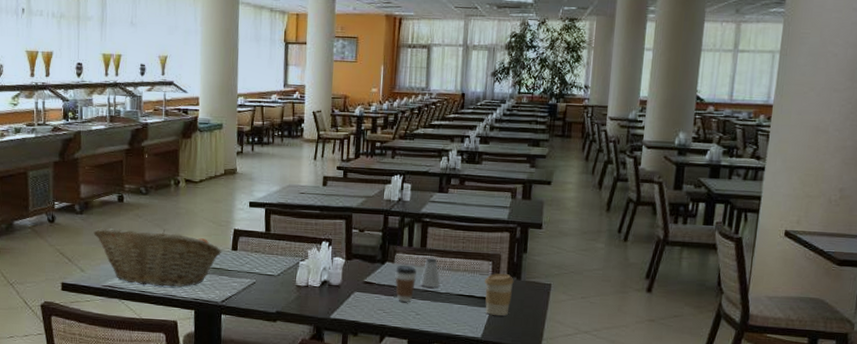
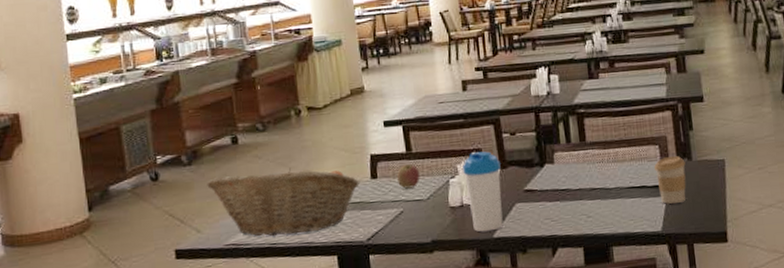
apple: none [254,243,275,264] -> present [397,164,420,189]
water bottle: none [312,241,346,312] -> present [463,151,503,232]
coffee cup: present [395,265,417,302] -> none [557,164,581,206]
saltshaker: present [420,258,440,287] -> none [585,152,608,185]

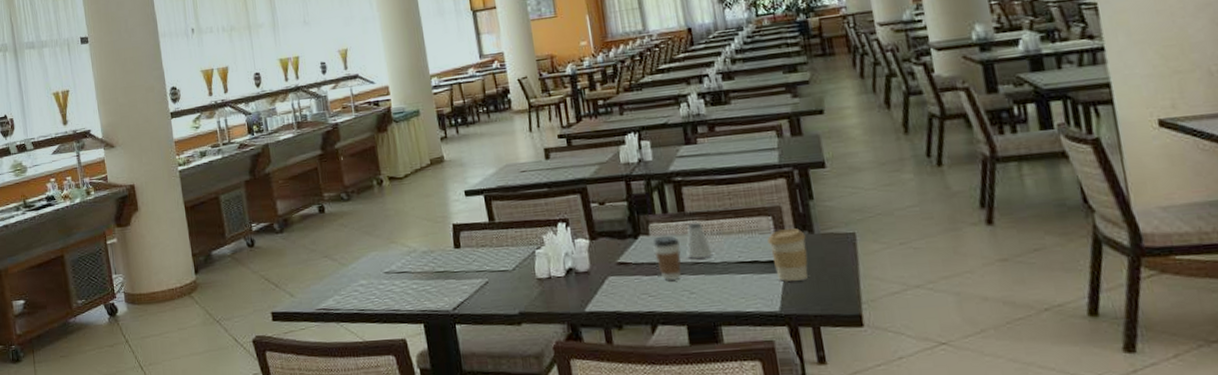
fruit basket: present [207,167,361,237] -> none [297,236,444,303]
apple: present [397,164,420,189] -> none [480,234,505,259]
water bottle: present [463,151,503,232] -> none [549,221,596,306]
coffee cup: none [557,164,581,206] -> present [653,236,682,281]
saltshaker: none [585,152,608,185] -> present [686,223,712,259]

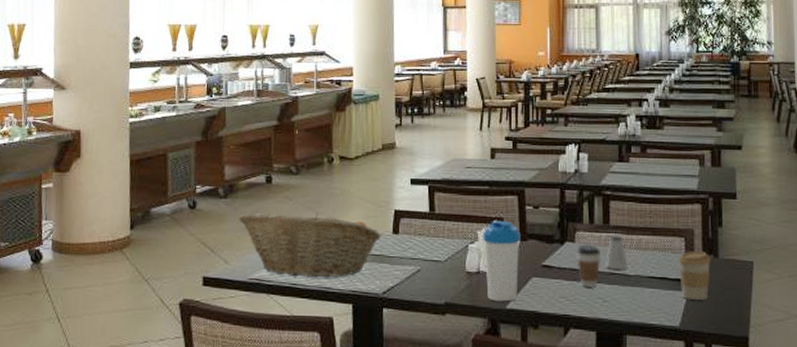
fruit basket: none [297,236,444,303] -> present [239,212,382,278]
water bottle: none [549,221,596,306] -> present [483,221,521,302]

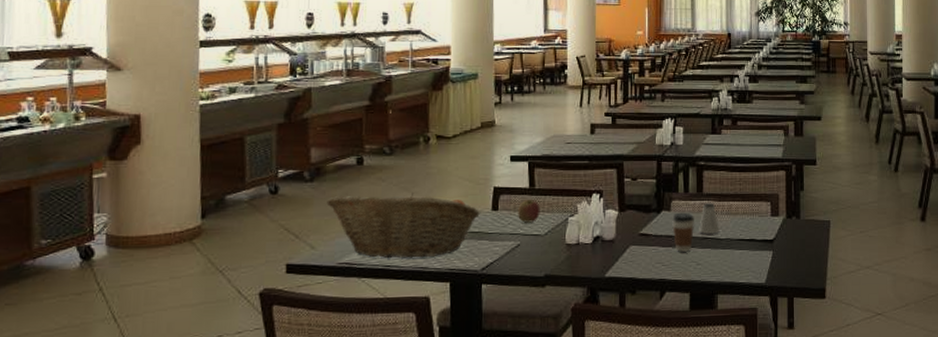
apple: none [418,224,440,248] -> present [518,200,540,223]
water bottle: present [483,221,521,302] -> none [583,194,619,271]
coffee cup: present [678,251,711,300] -> none [764,214,794,258]

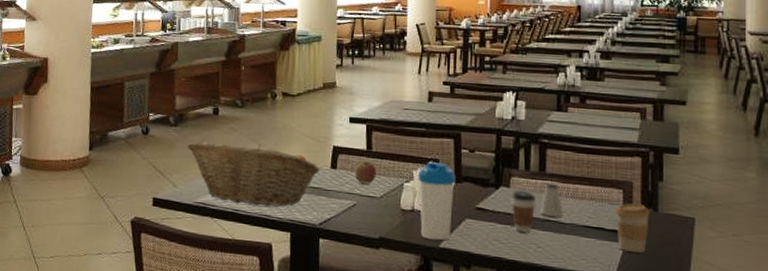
water bottle: none [583,194,619,271] -> present [418,162,456,240]
coffee cup: none [764,214,794,258] -> present [615,203,650,253]

